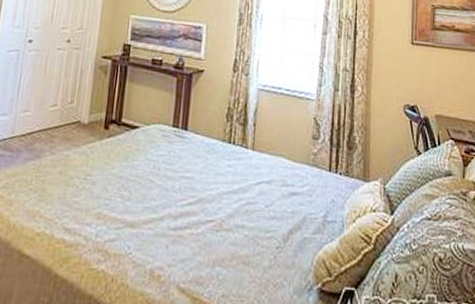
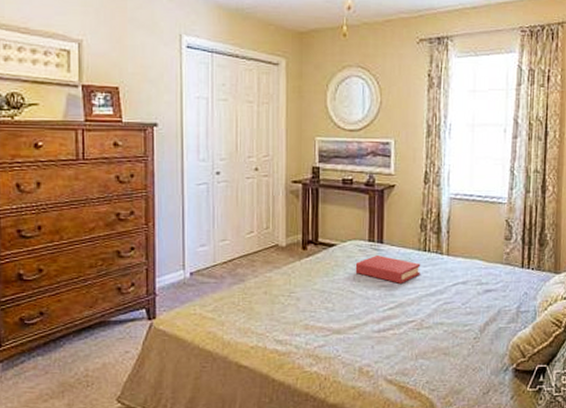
hardback book: none [156,143,225,177] -> present [355,256,421,283]

